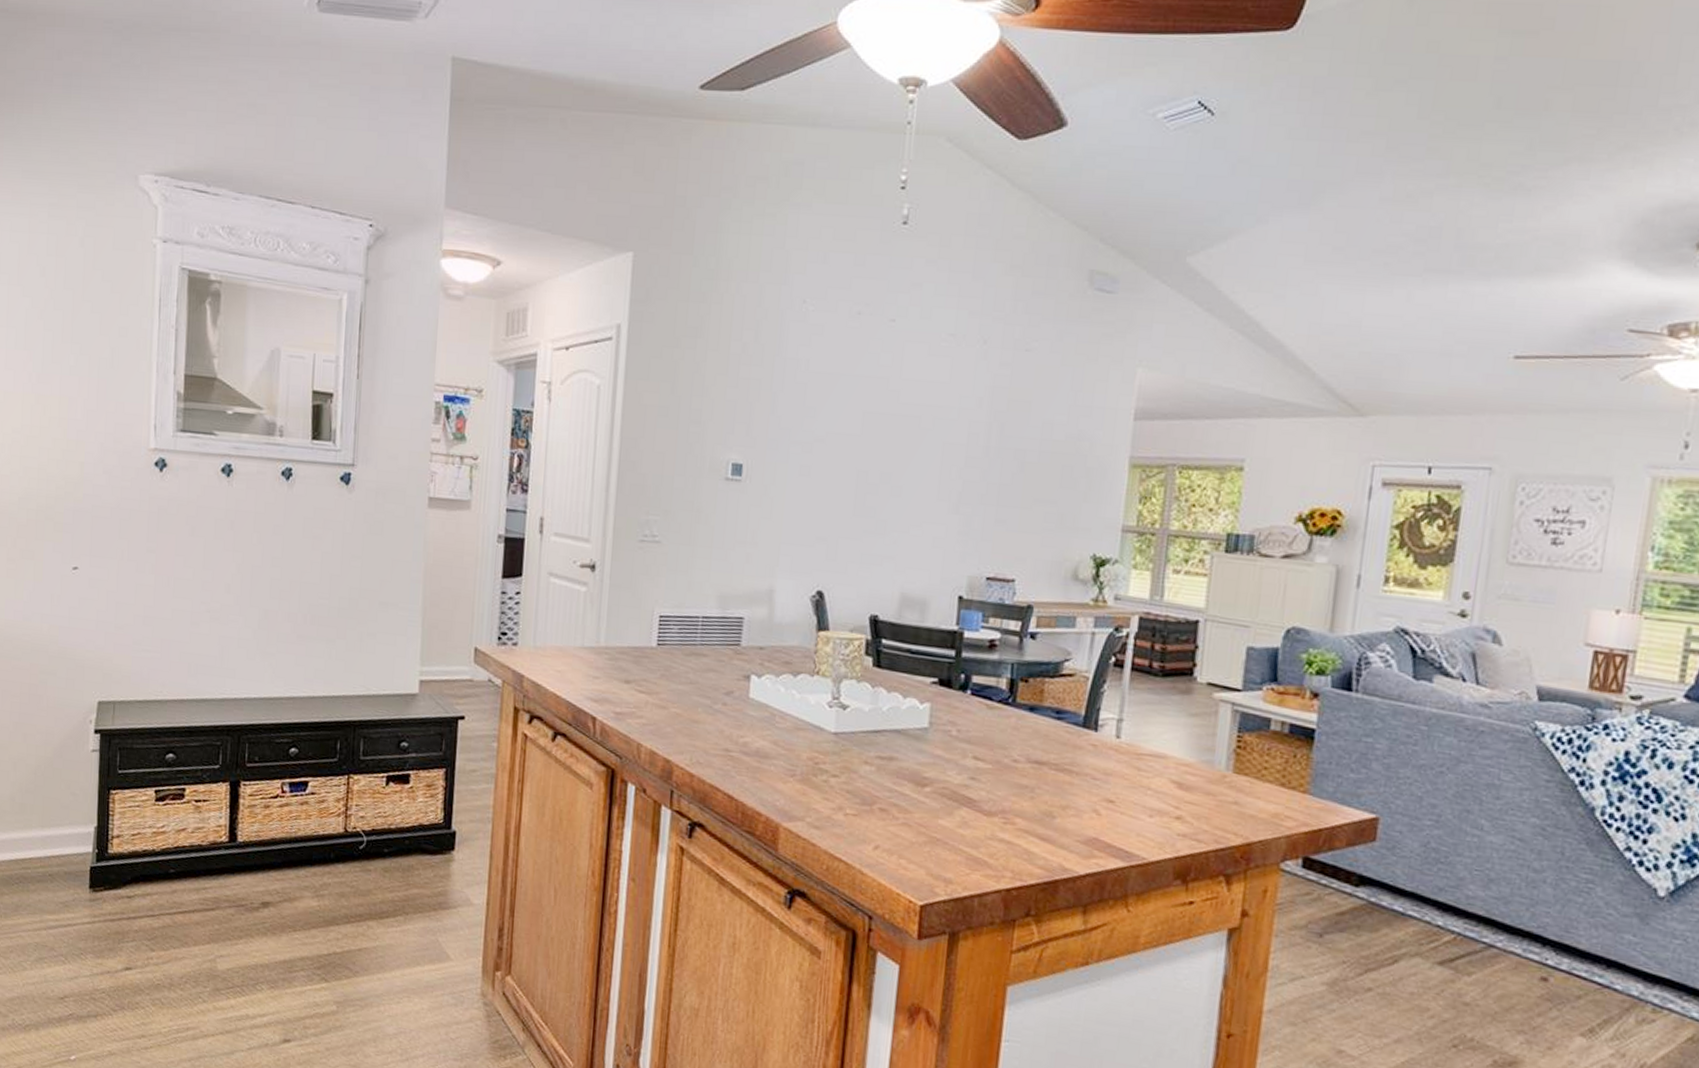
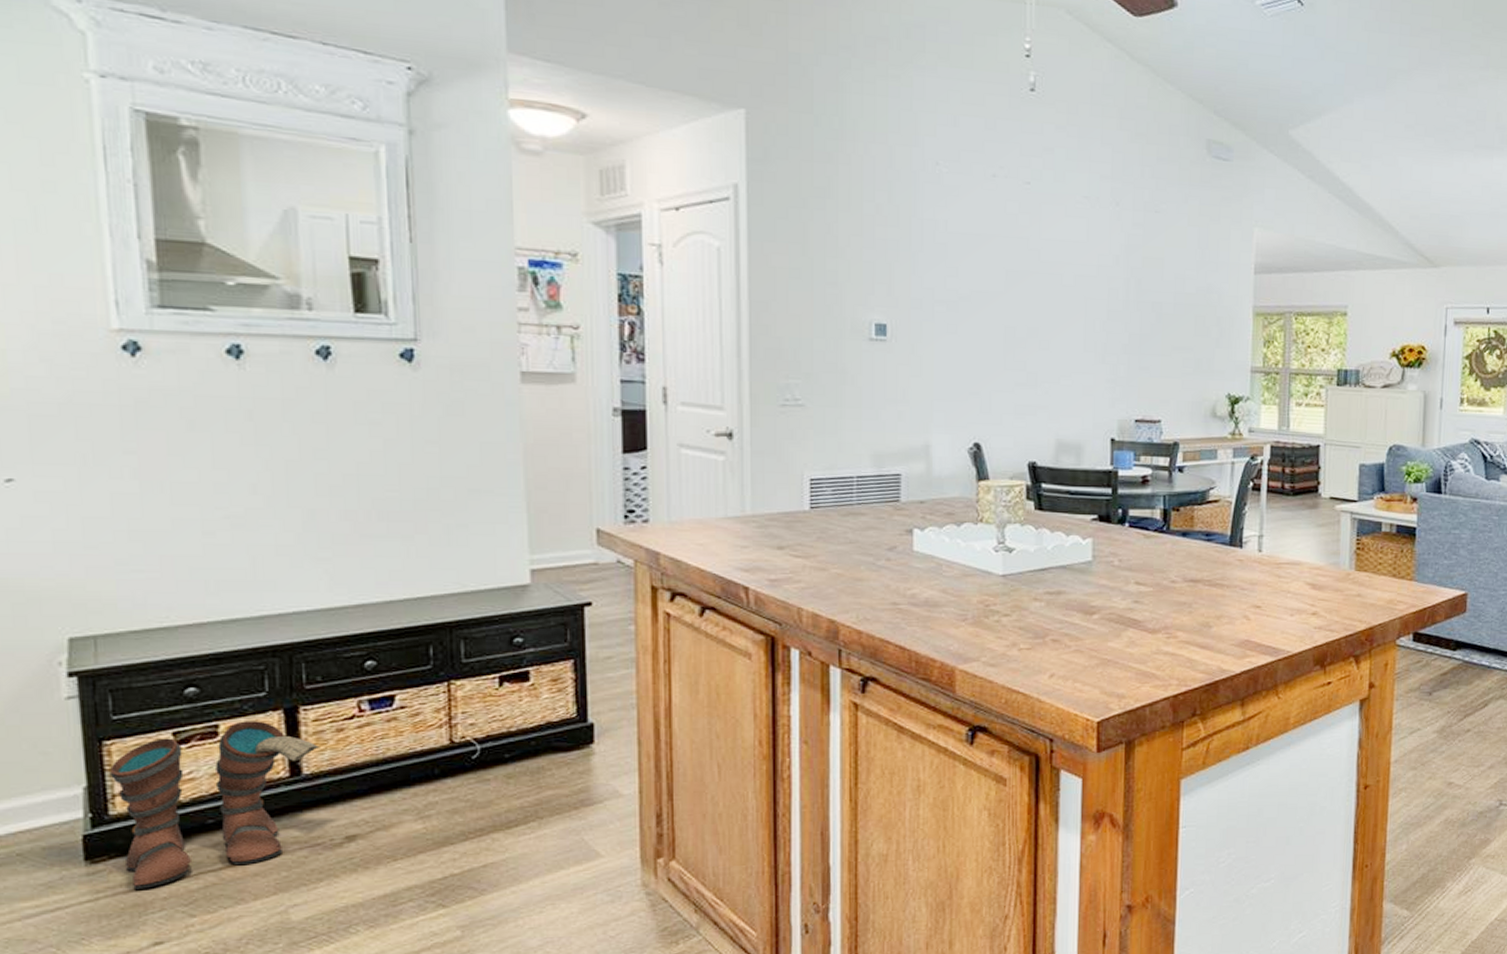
boots: none [111,788,252,920] -> present [109,721,320,889]

